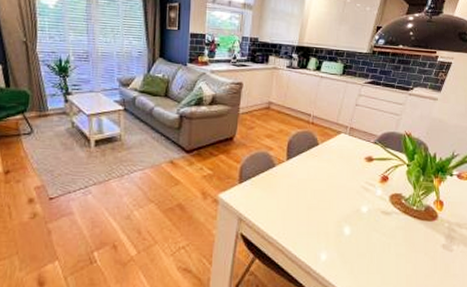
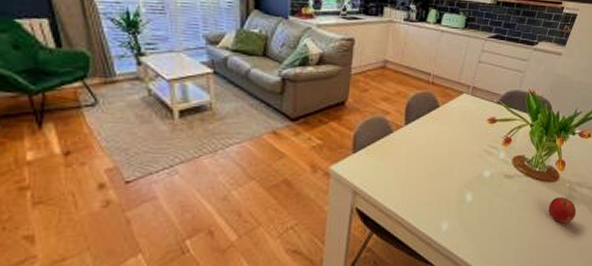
fruit: none [427,236,457,263] -> present [549,196,577,224]

